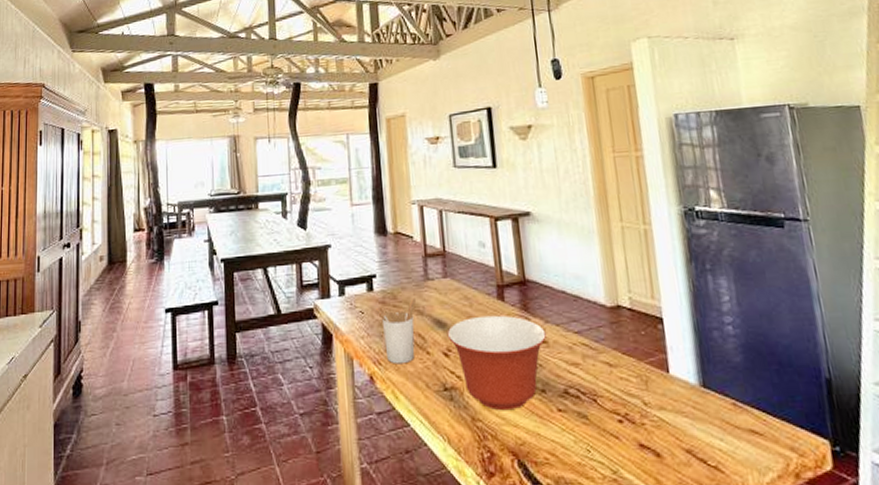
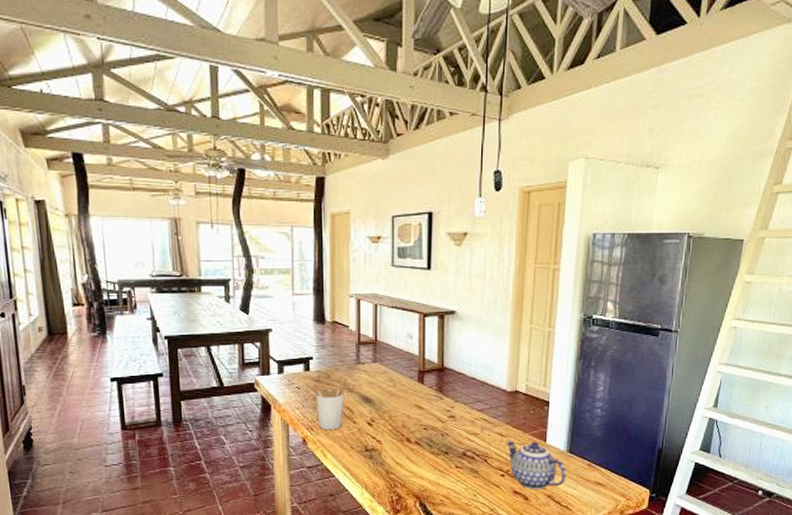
mixing bowl: present [447,315,547,411] -> none [372,394,455,467]
teapot: none [616,371,707,442] -> present [506,440,567,490]

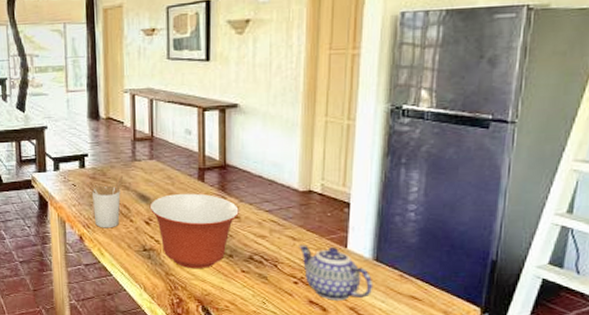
mixing bowl: none [372,394,455,467] -> present [149,193,239,269]

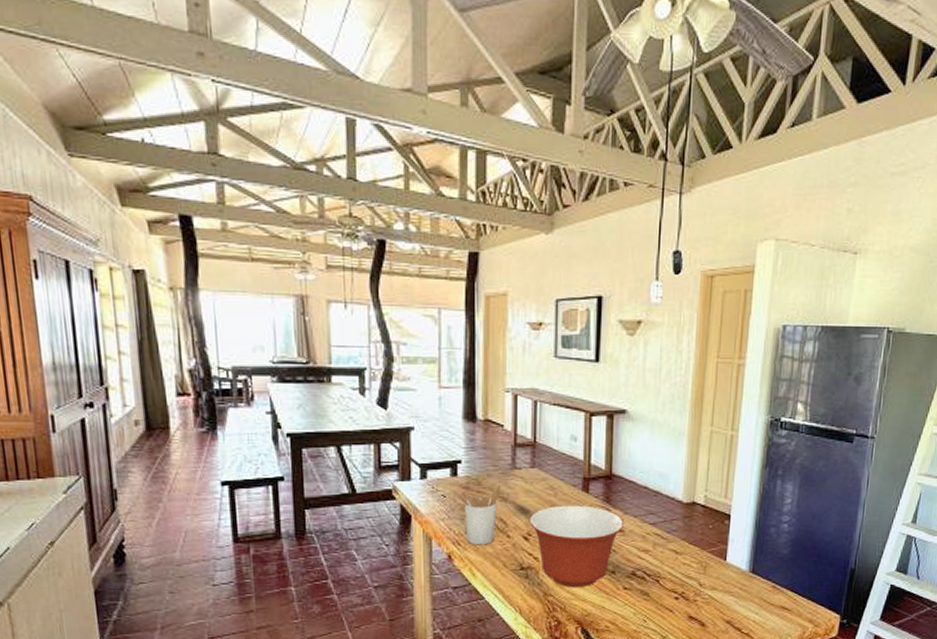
teapot: present [299,244,374,301] -> none [681,558,749,615]

